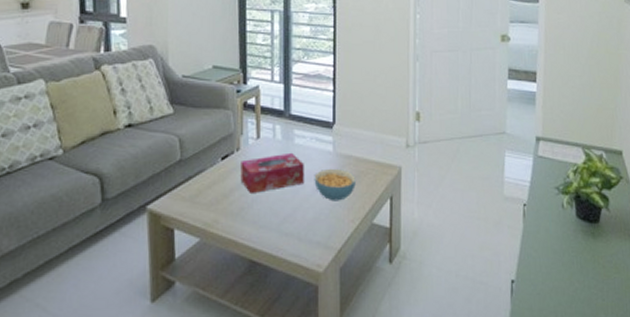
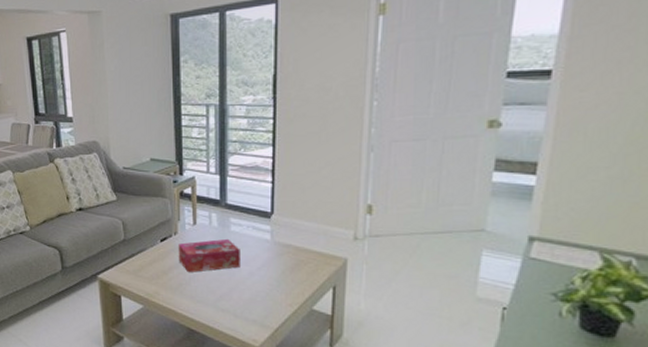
cereal bowl: present [314,168,356,201] -> none [250,255,295,286]

